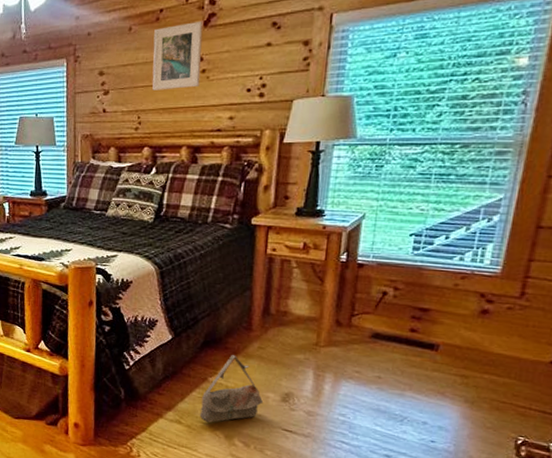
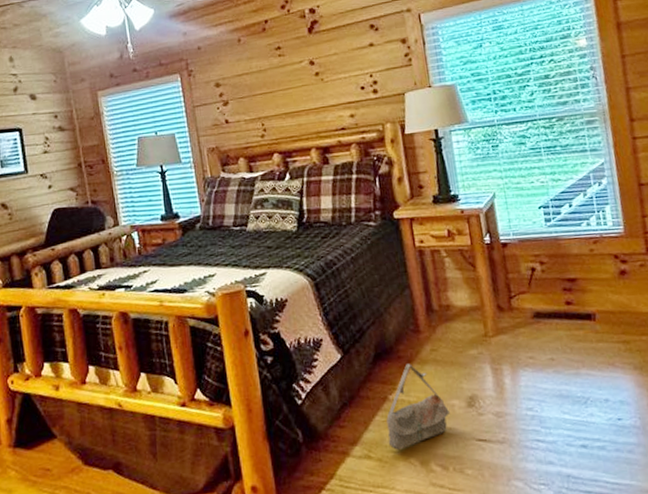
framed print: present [152,21,203,90] -> none [263,28,316,97]

